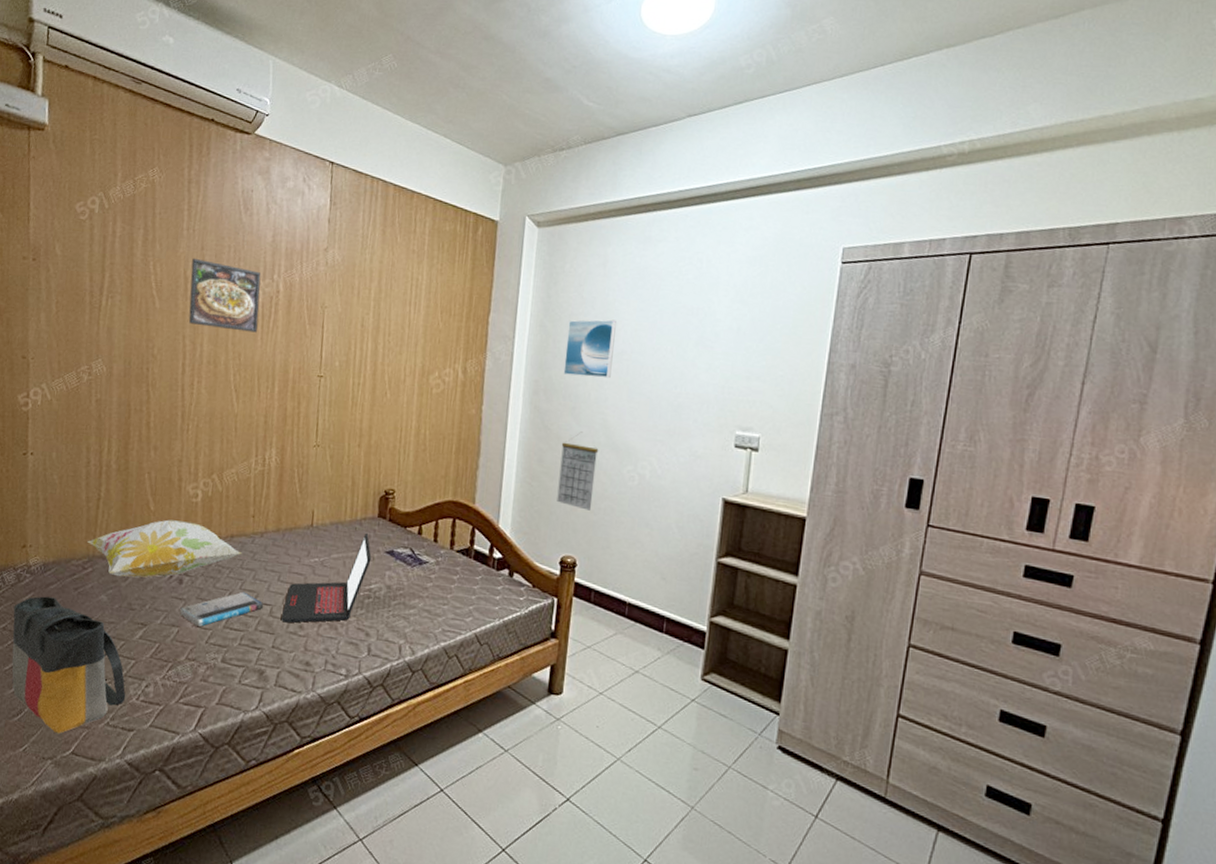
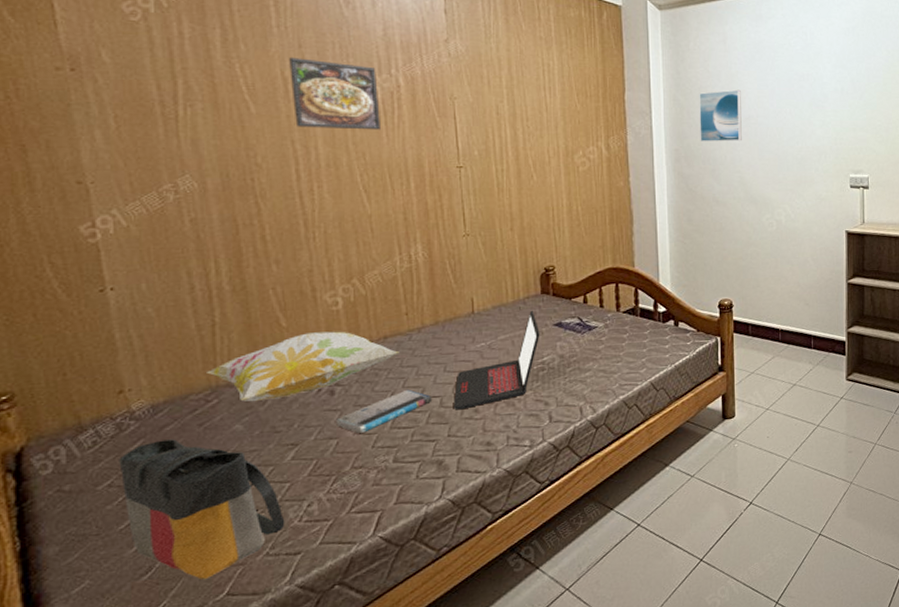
calendar: present [557,431,599,511] -> none [706,190,740,258]

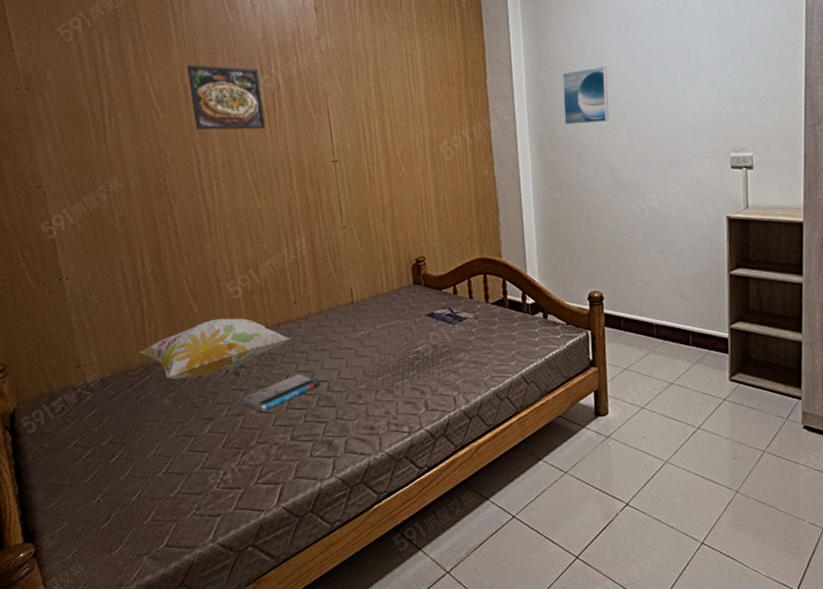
tote bag: present [119,439,285,579] -> none [81,409,207,530]
laptop: present [454,310,540,410] -> none [339,300,414,395]

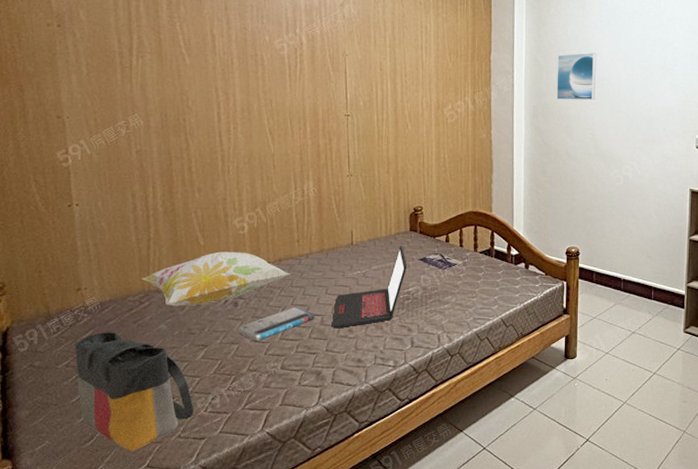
tote bag: none [81,409,207,530] -> present [74,332,194,451]
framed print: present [187,64,265,130] -> none [217,17,286,81]
laptop: none [339,300,414,395] -> present [332,245,407,329]

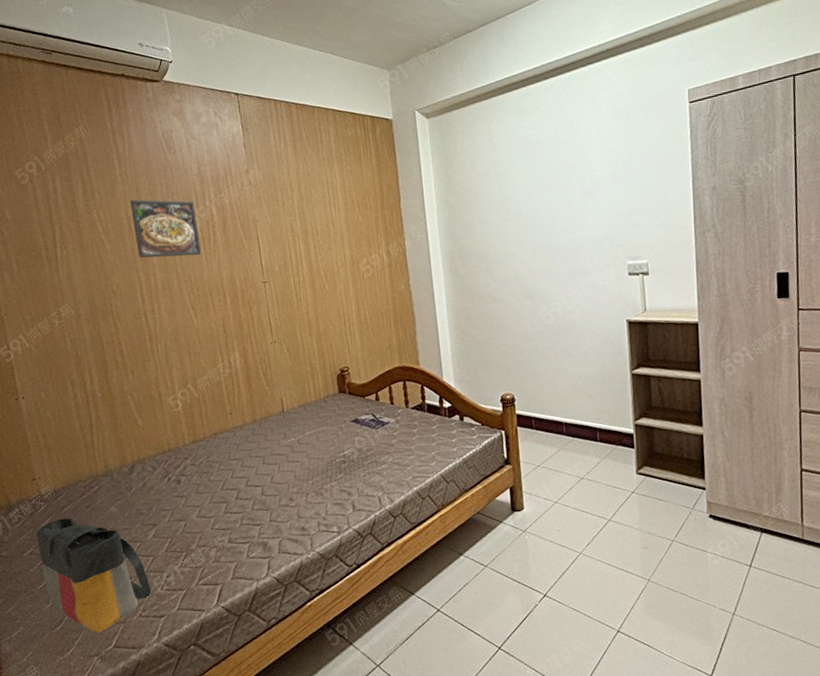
decorative pillow: present [142,251,291,306] -> none [89,429,227,488]
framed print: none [217,17,286,81] -> present [130,199,201,258]
book: present [238,306,315,342] -> none [183,479,256,518]
laptop: present [332,245,407,329] -> none [273,408,340,498]
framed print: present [556,52,596,101] -> none [469,186,514,241]

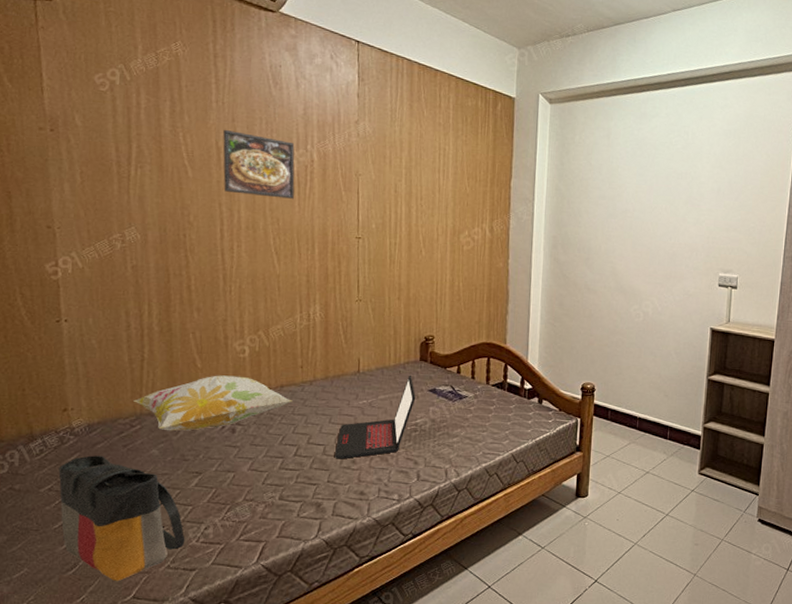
decorative pillow: none [89,429,227,488] -> present [134,375,293,431]
laptop: none [273,408,340,498] -> present [335,375,416,459]

